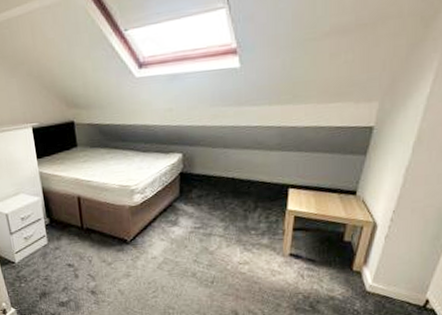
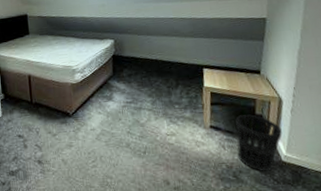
wastebasket: none [317,241,371,302] -> present [235,114,282,172]

